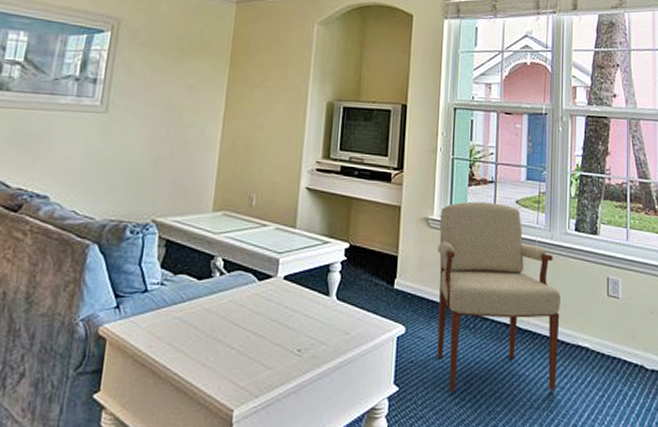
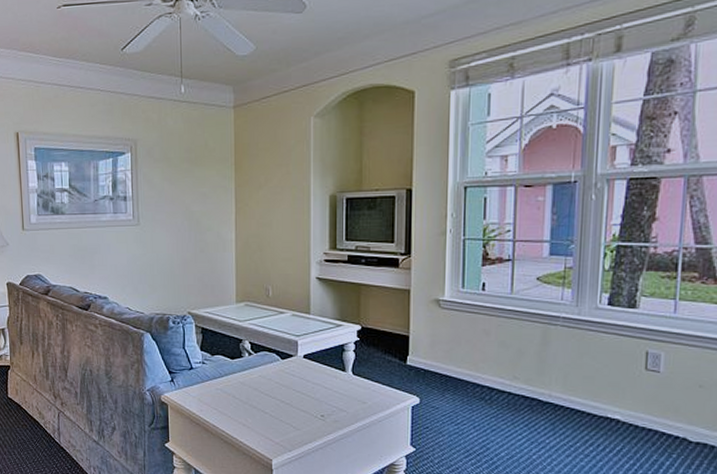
armchair: present [437,201,560,391] -> none [450,281,588,457]

